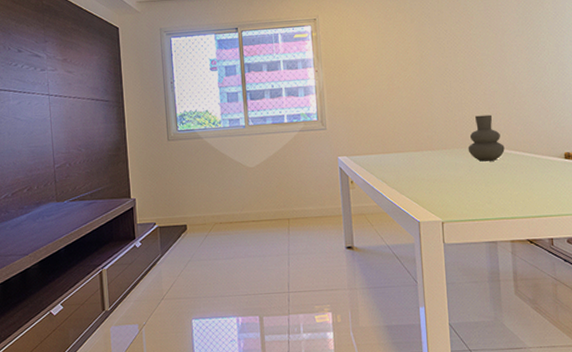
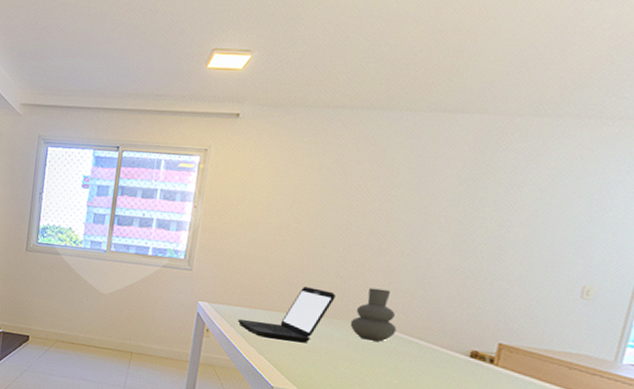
laptop: none [376,124,451,178] -> present [237,287,335,343]

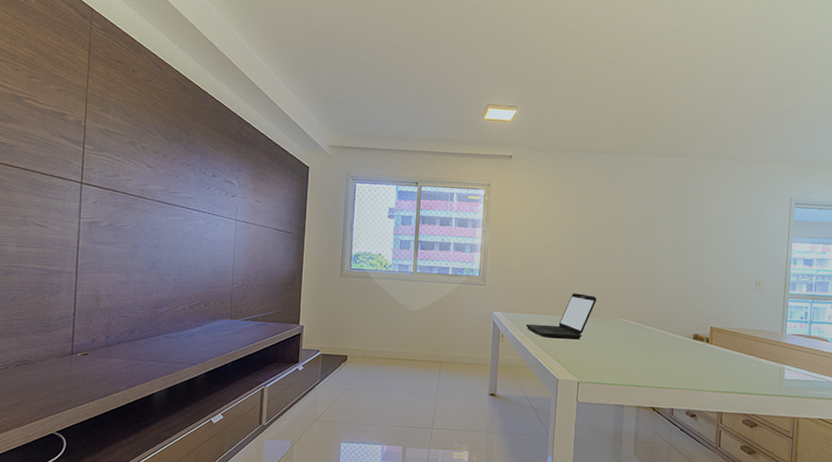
vase: present [350,288,397,342] -> none [609,290,642,333]

